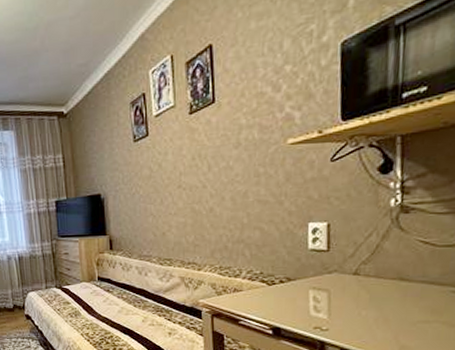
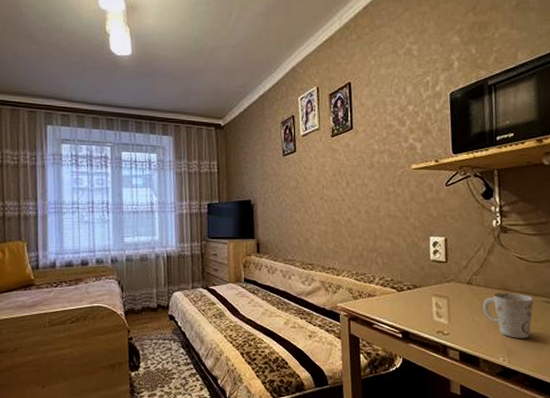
mug: none [371,282,439,334] -> present [482,292,533,339]

